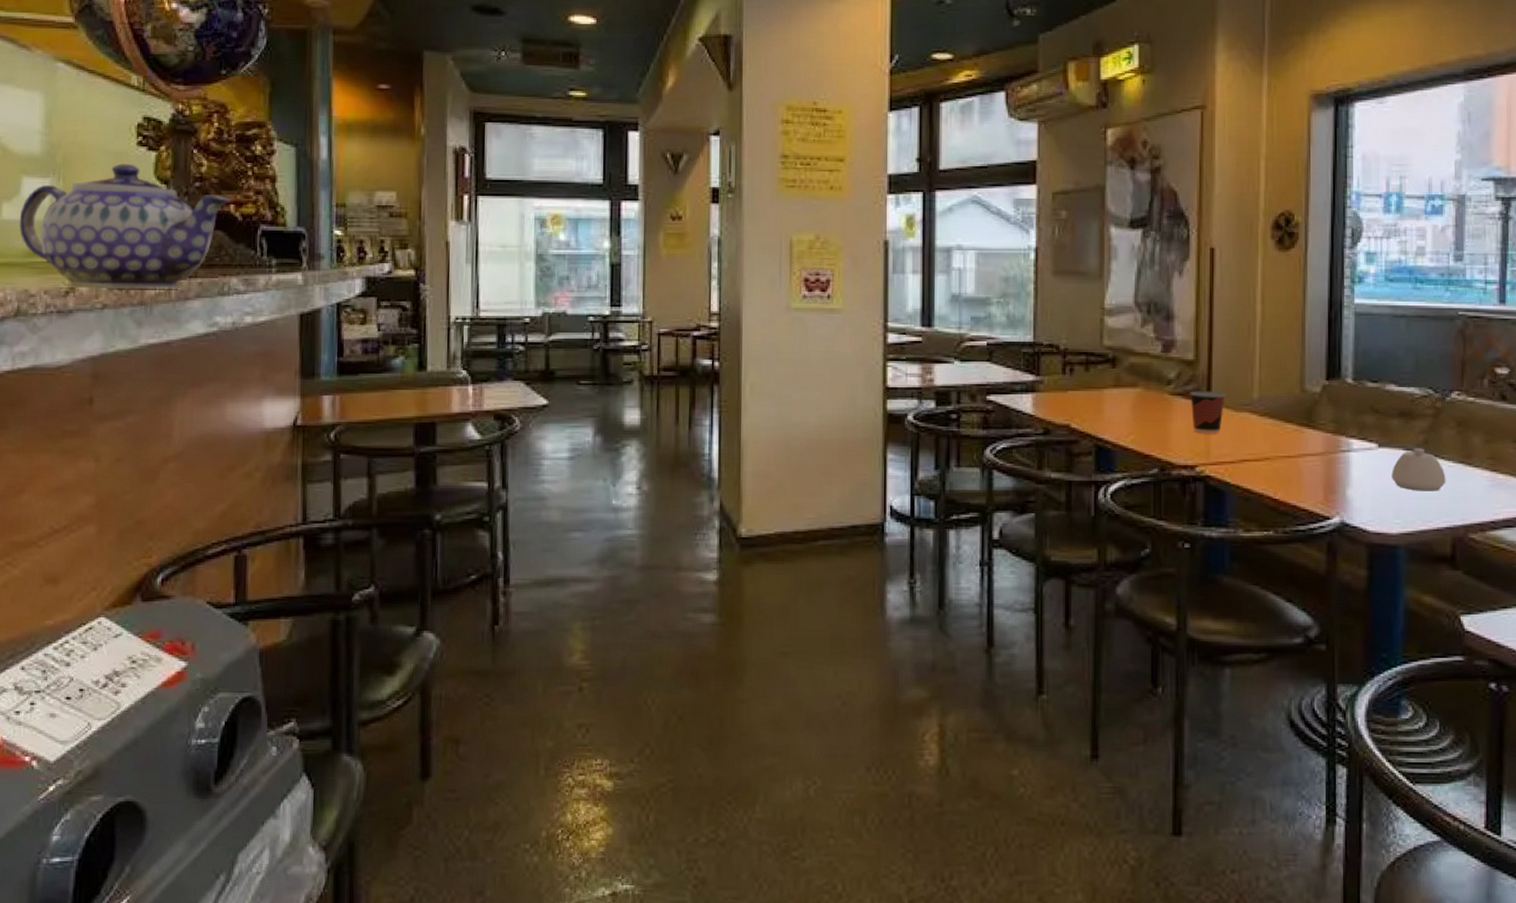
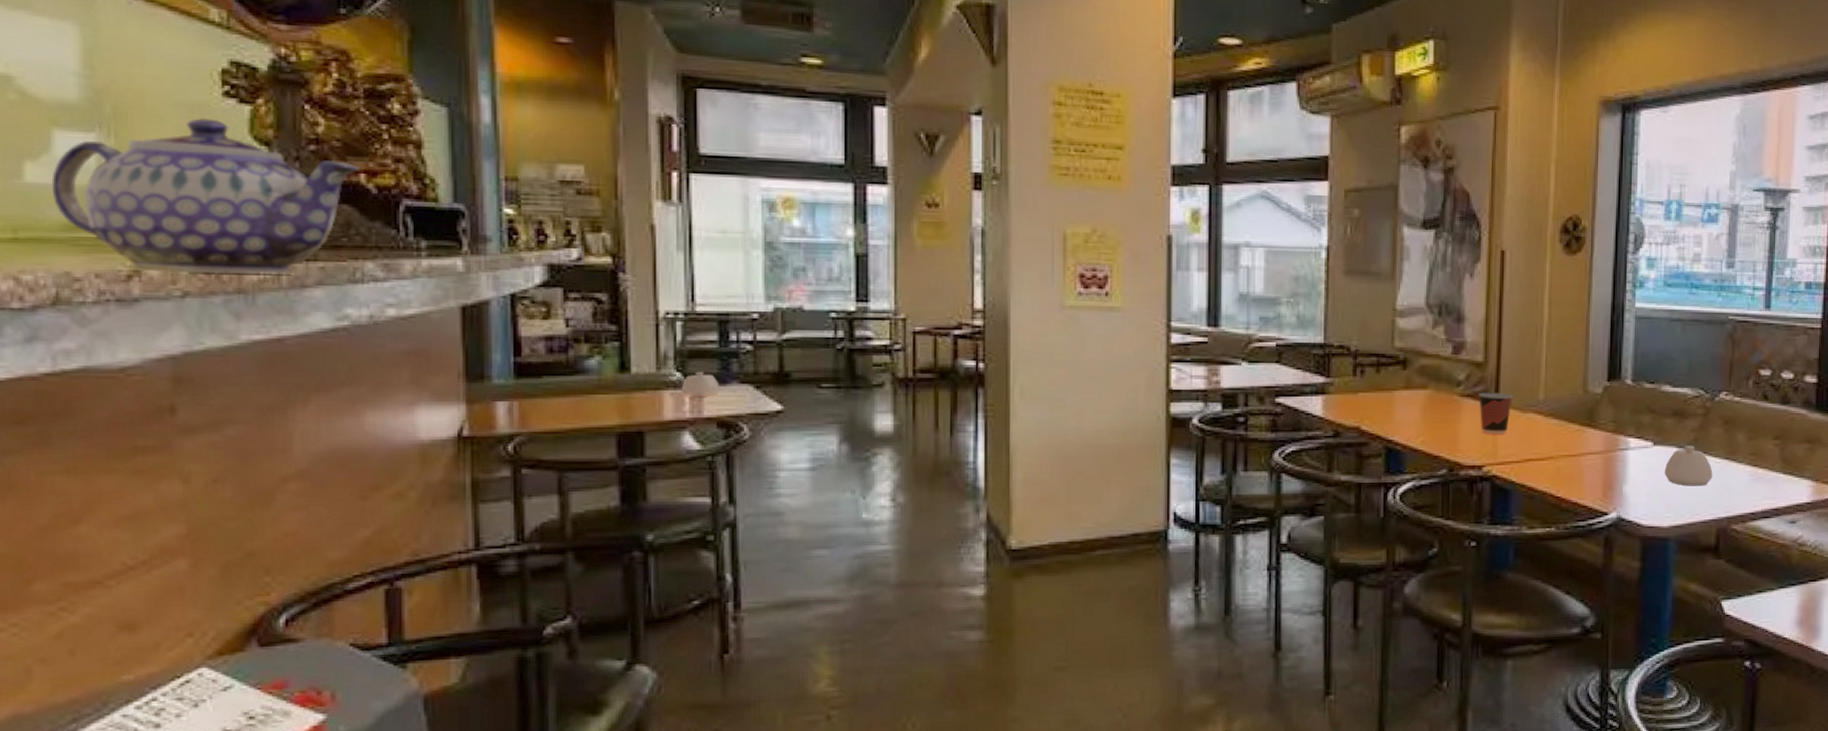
sugar bowl: none [466,369,497,394] -> present [681,371,720,399]

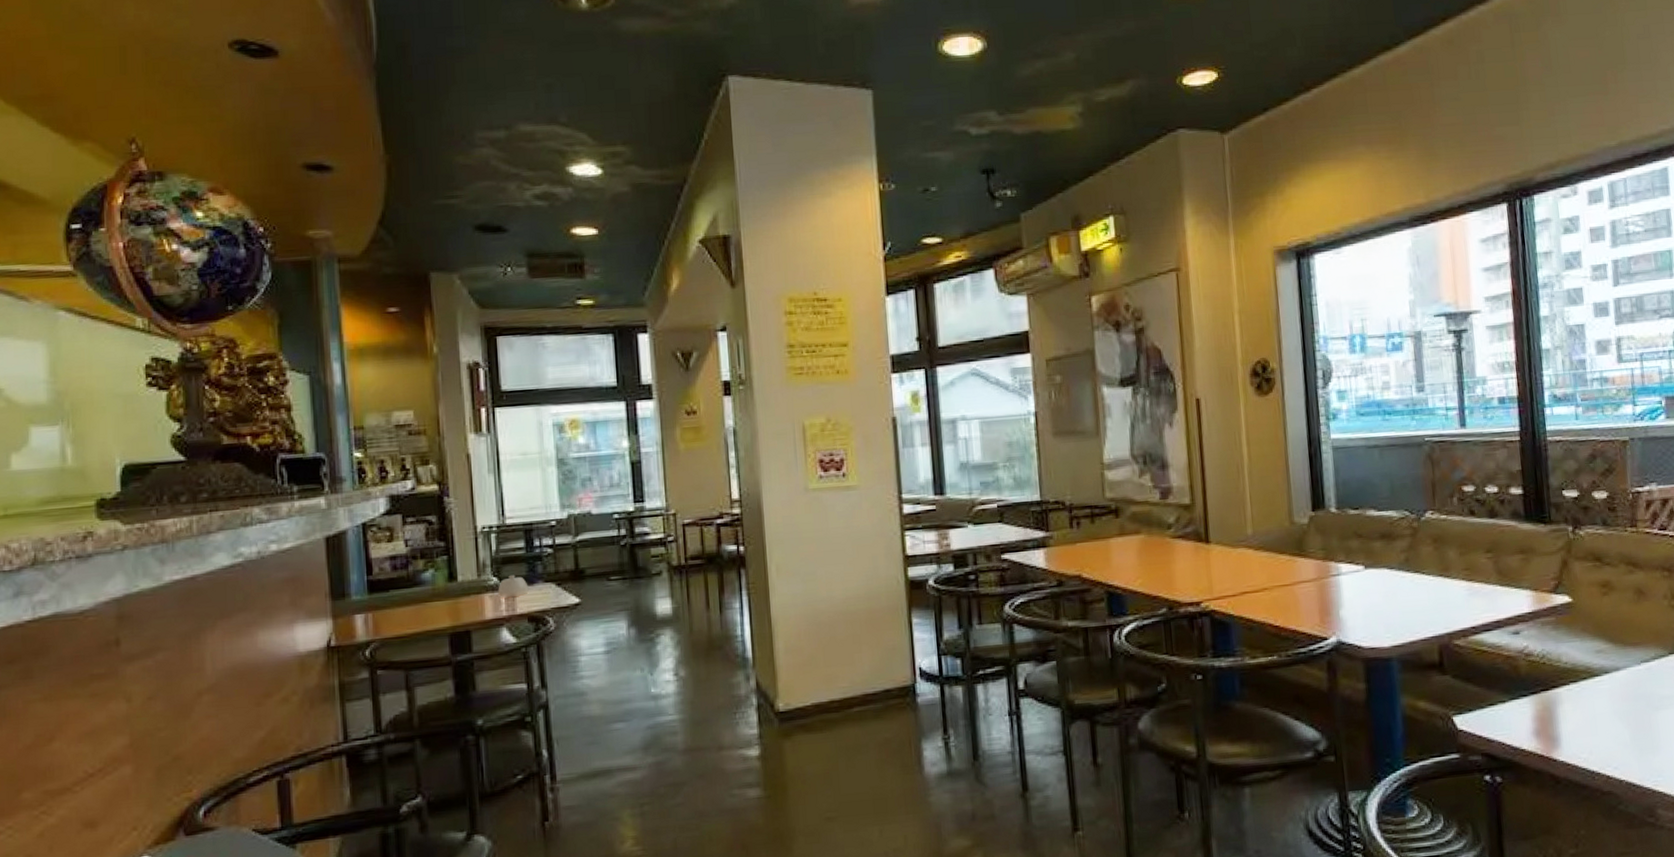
teapot: present [51,118,360,274] -> none [29,405,247,532]
cup: present [1479,392,1514,434] -> none [1189,531,1223,572]
sugar bowl: present [1664,446,1713,486] -> none [1379,566,1429,606]

